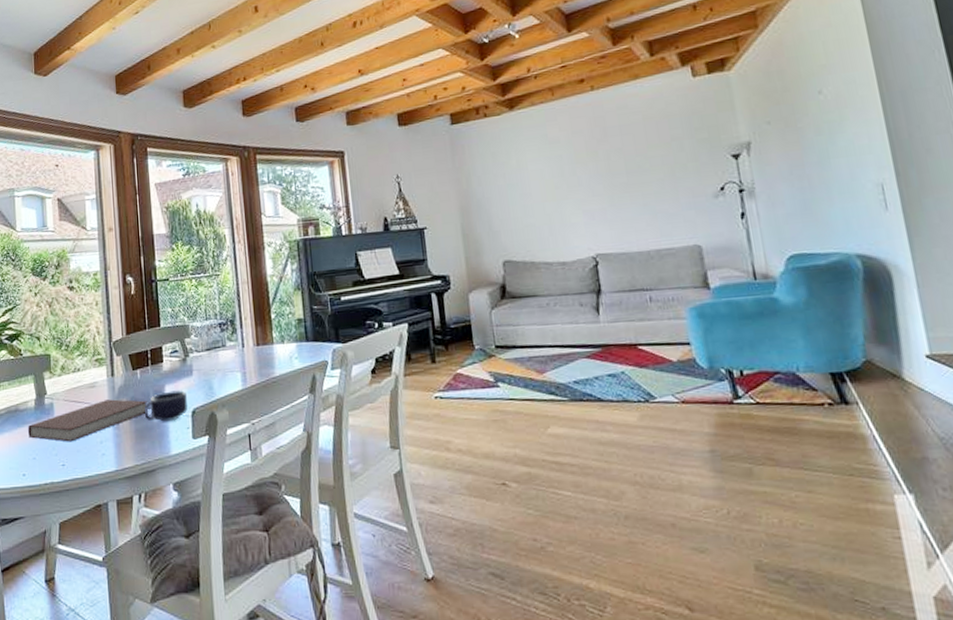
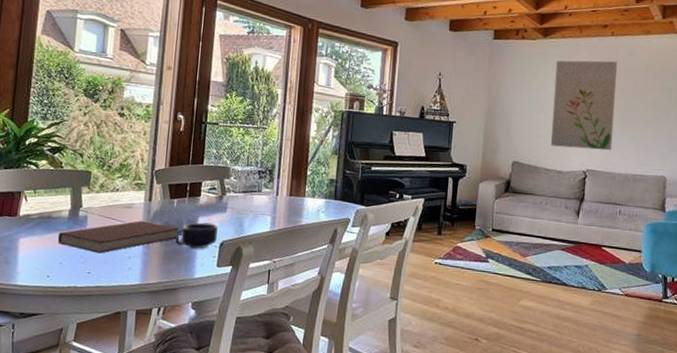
wall art: none [531,118,623,234] -> present [550,60,617,151]

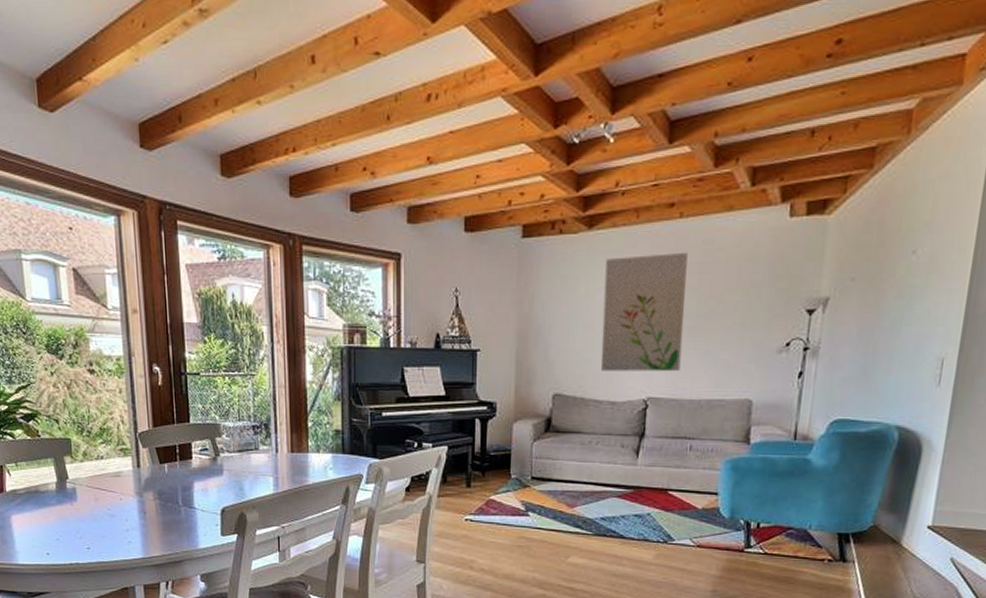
notebook: present [58,221,181,253] -> none [50,490,177,527]
mug: present [176,222,218,249] -> none [172,488,217,518]

